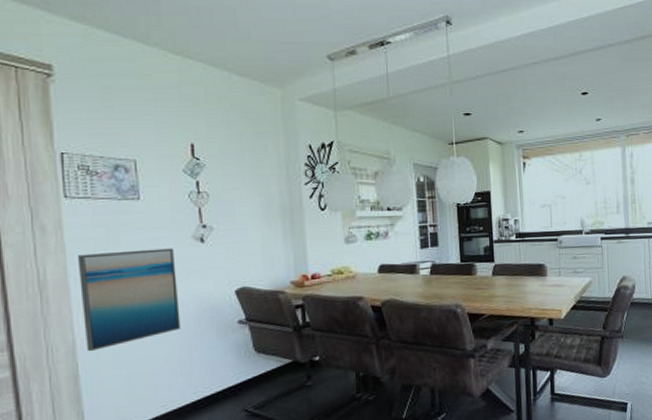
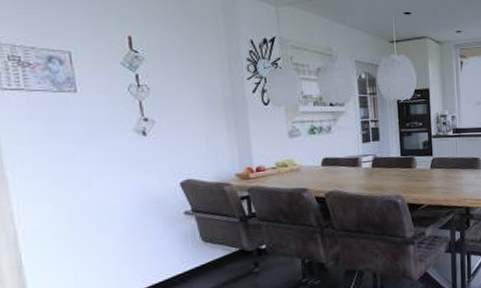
wall art: present [77,248,181,352] -> none [13,141,126,243]

